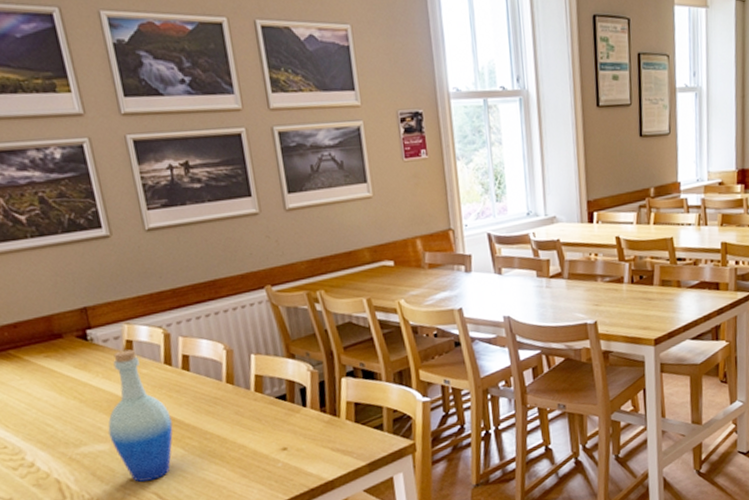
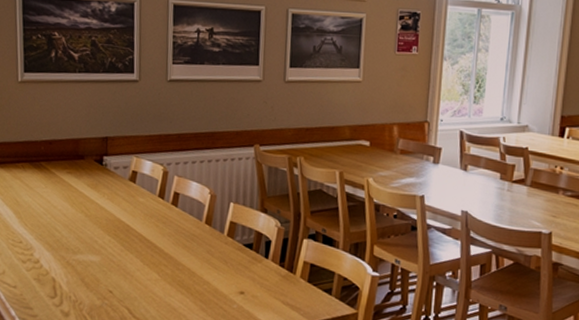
bottle: present [108,349,173,482] -> none [102,178,154,296]

